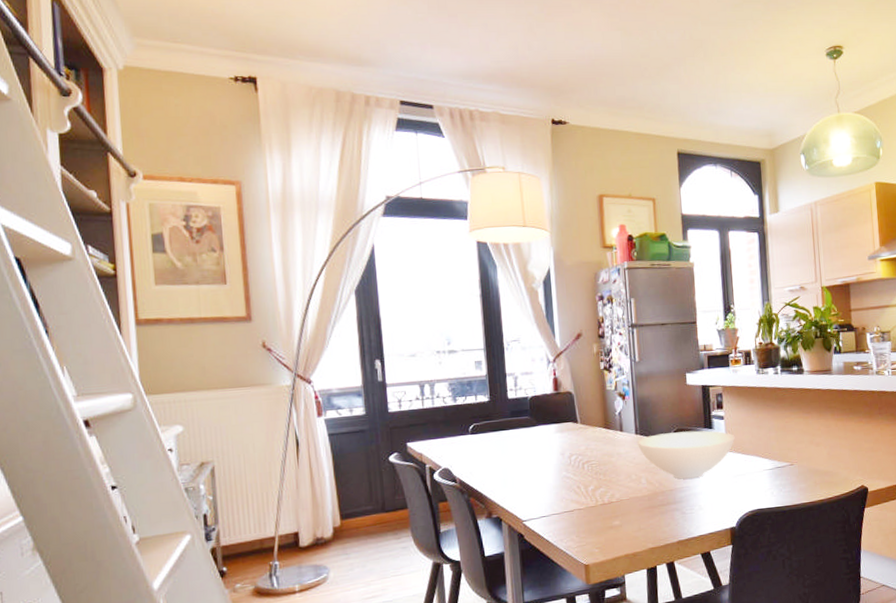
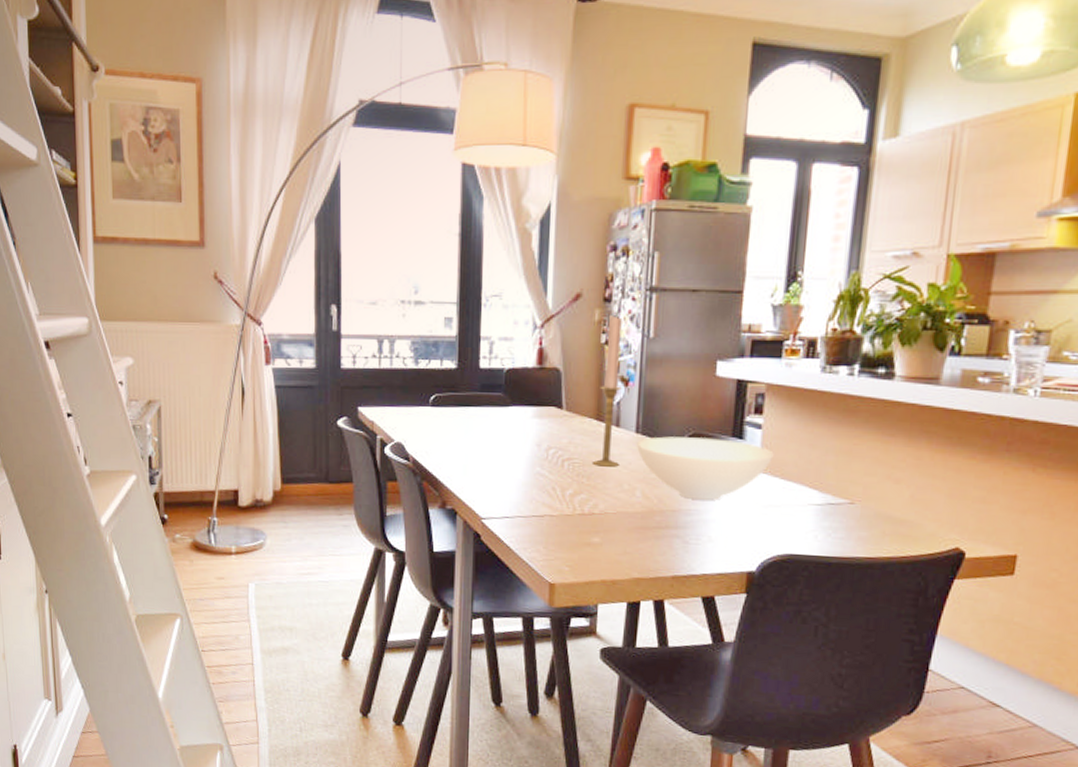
candlestick: none [603,346,626,464] -> present [593,314,622,467]

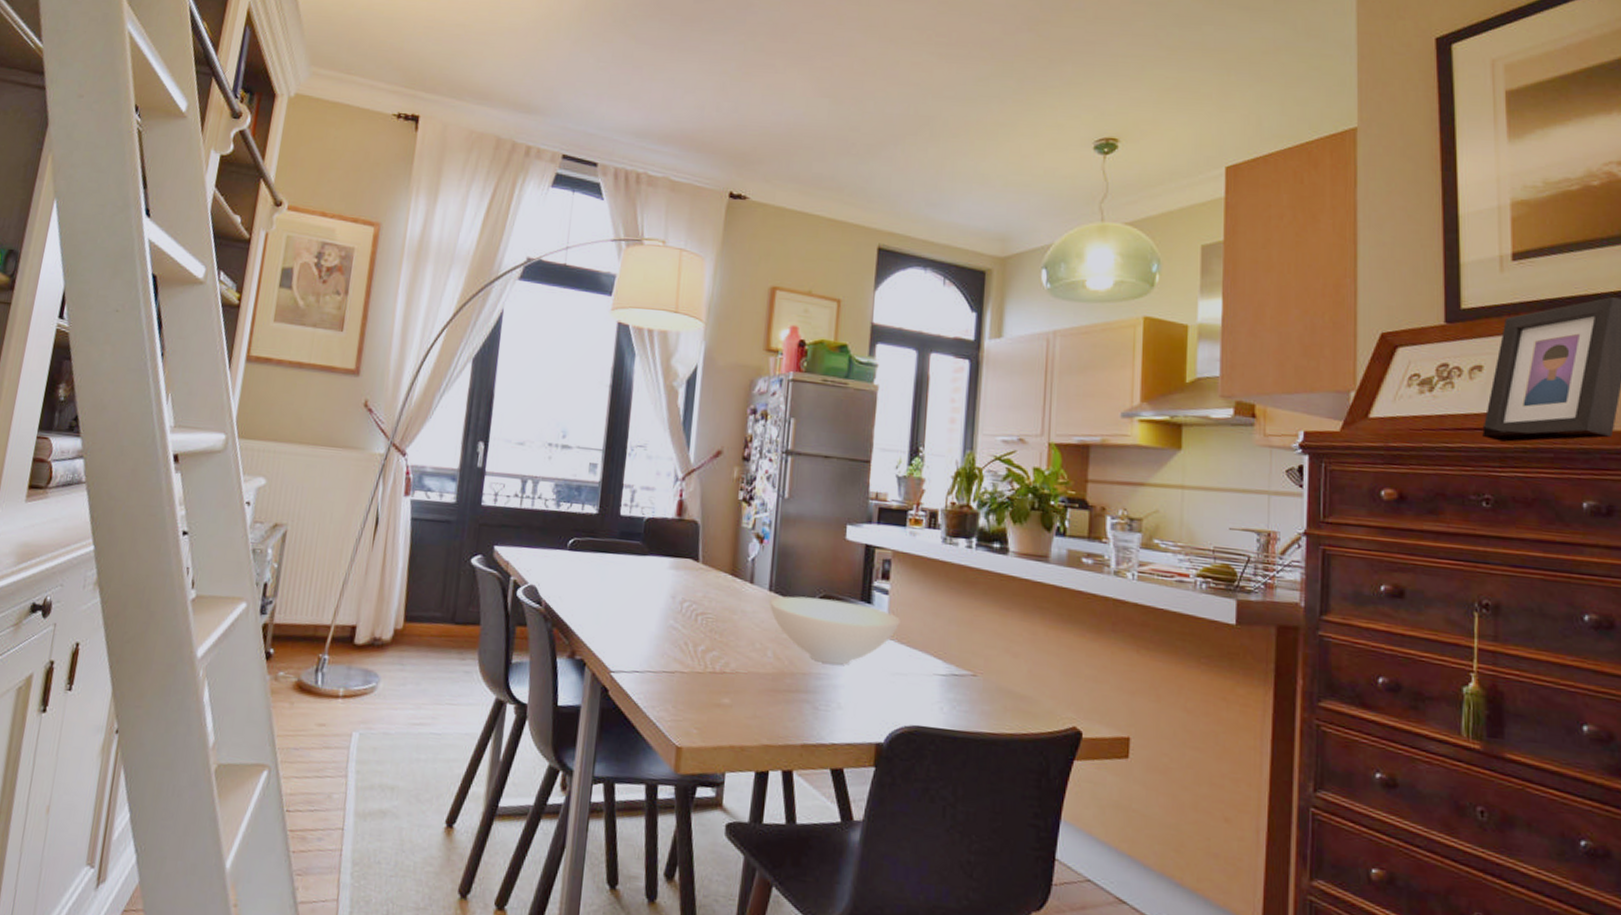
candlestick: present [593,314,622,467] -> none [726,473,759,625]

